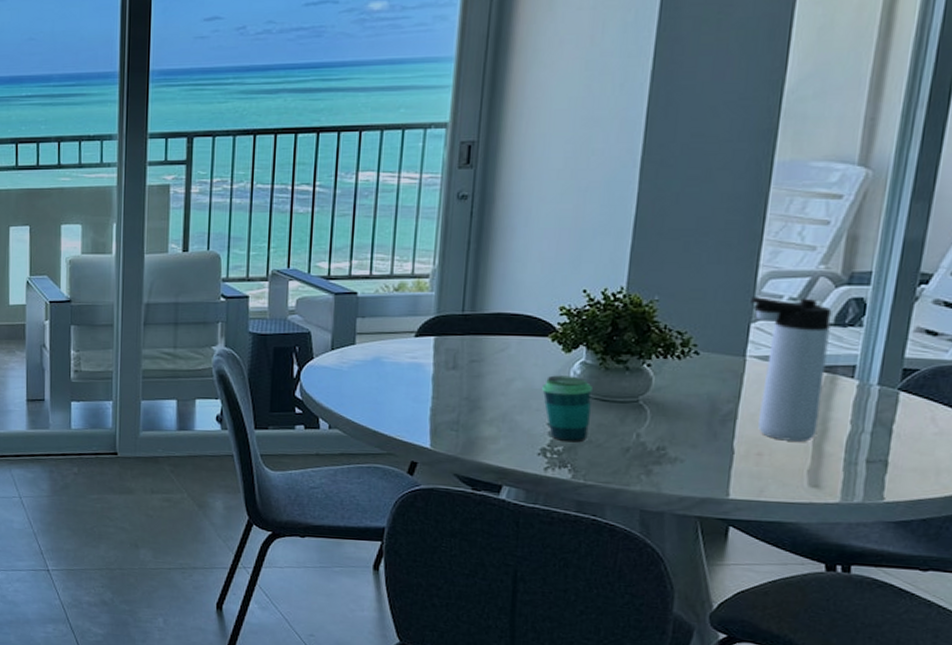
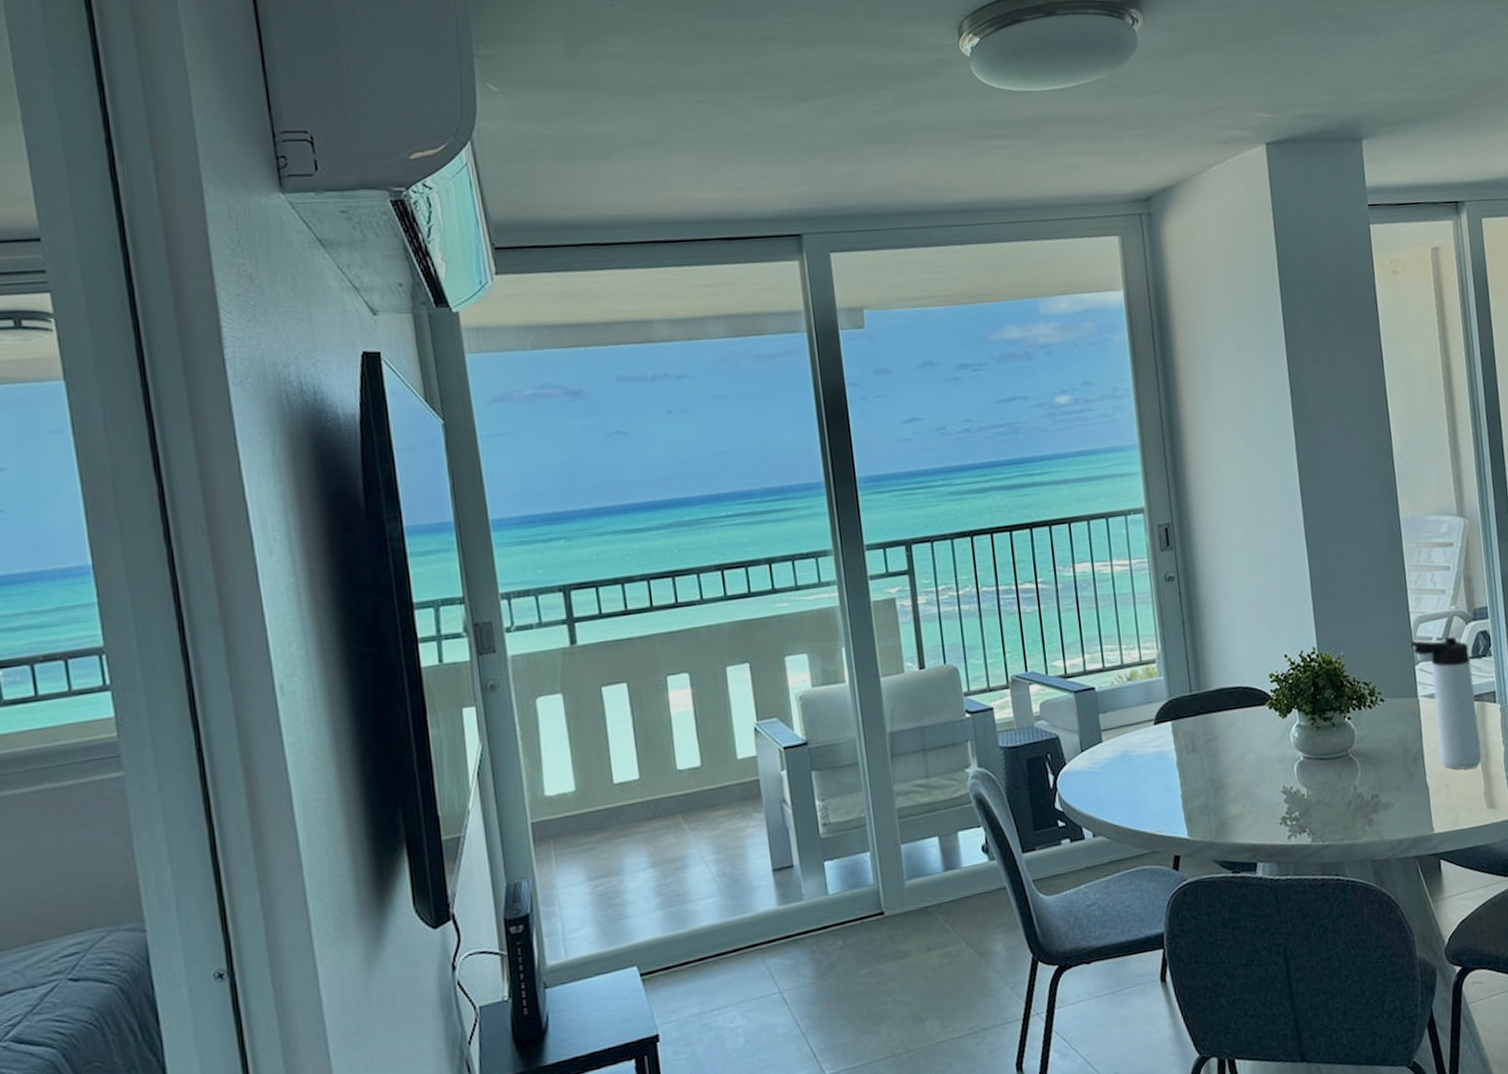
cup: present [542,375,593,443] -> none [1270,740,1316,806]

